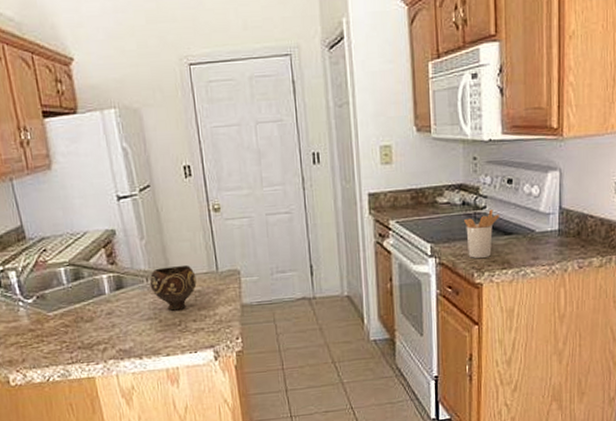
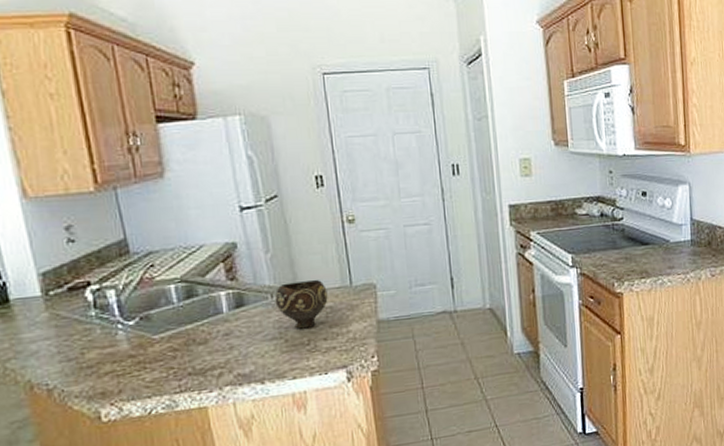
utensil holder: present [464,209,500,258] -> none [603,220,637,268]

